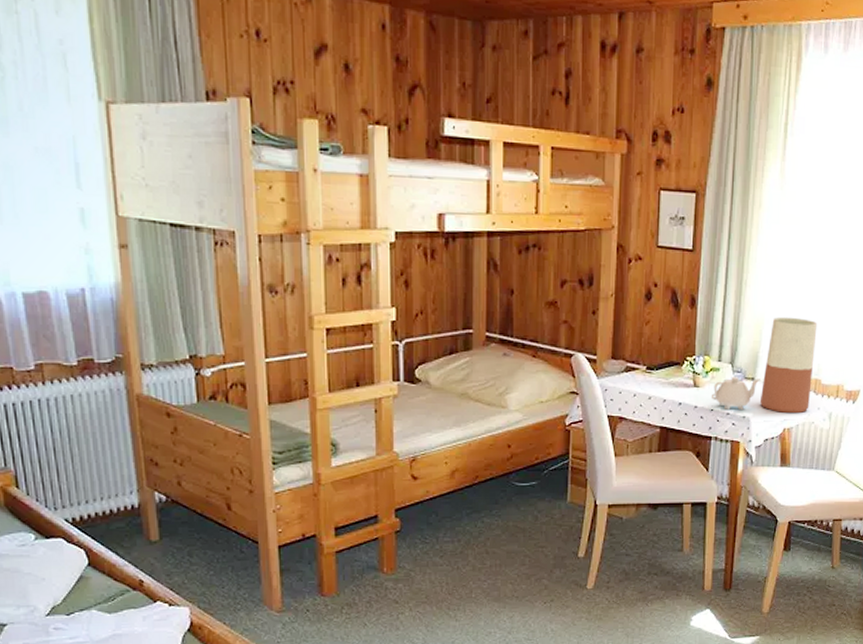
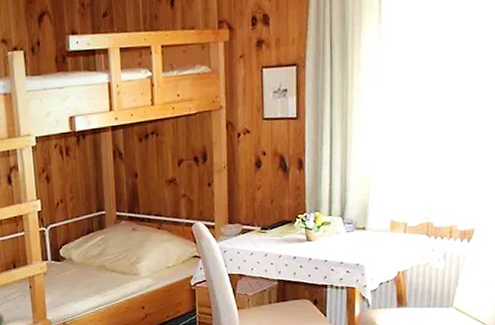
teapot: present [711,377,760,411] -> none [324,228,371,259]
vase: present [759,316,818,414] -> none [372,167,426,258]

